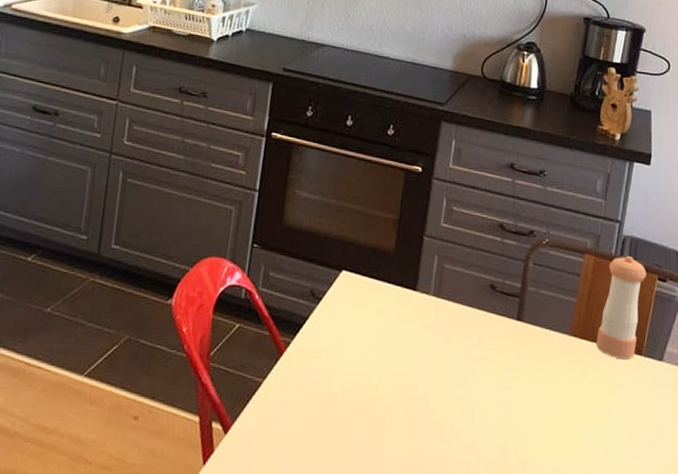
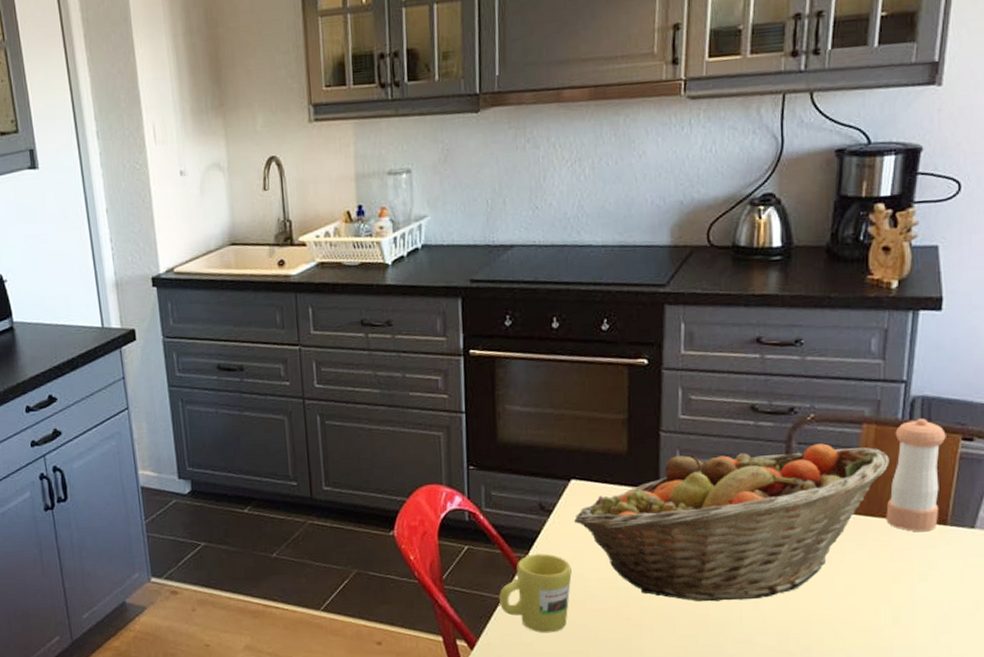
mug: none [260,340,331,424] -> present [499,554,572,633]
fruit basket: none [339,261,603,409] -> present [573,443,889,602]

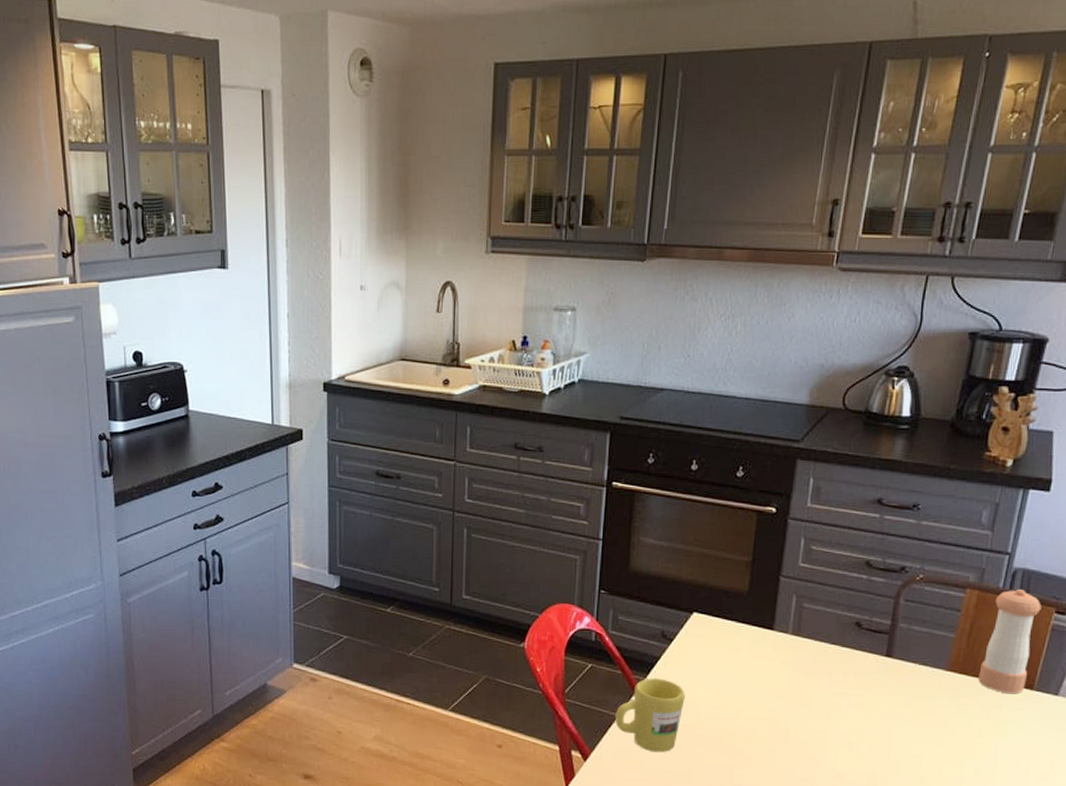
fruit basket: present [573,443,889,602] -> none [691,600,987,741]

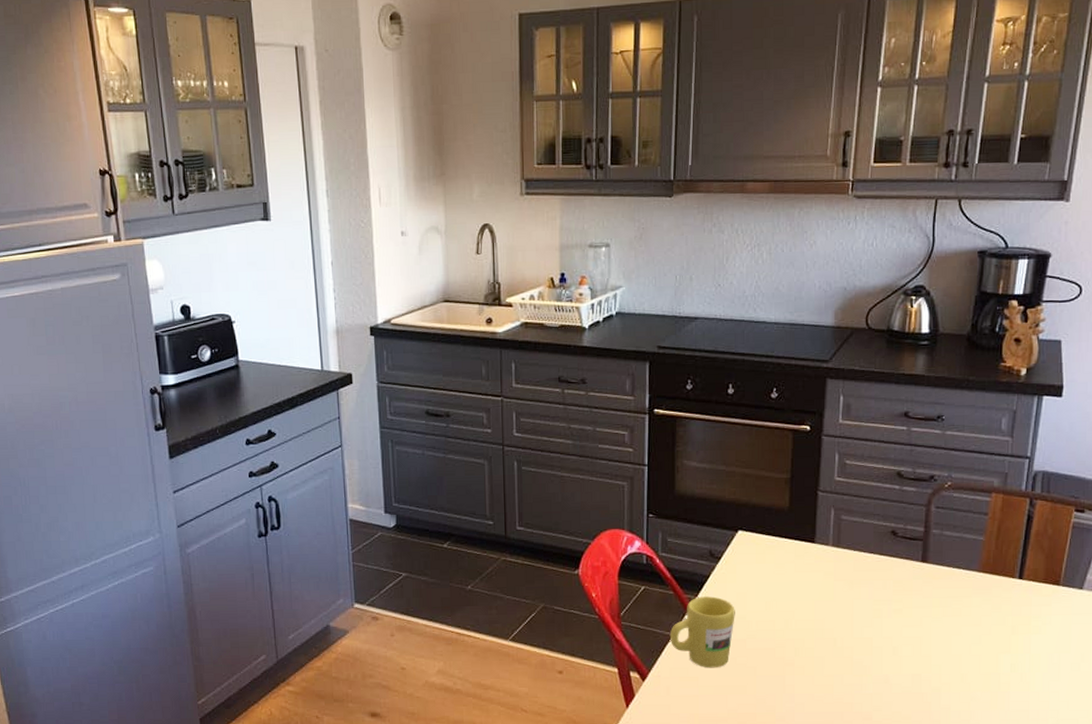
pepper shaker: present [978,589,1042,694] -> none [1008,491,1062,591]

